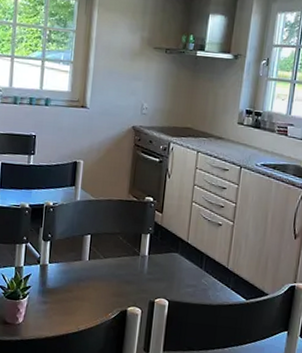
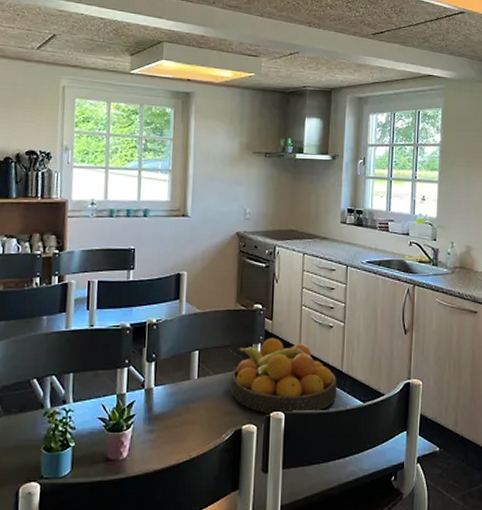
fruit bowl: none [118,229,222,304] -> present [230,338,338,414]

